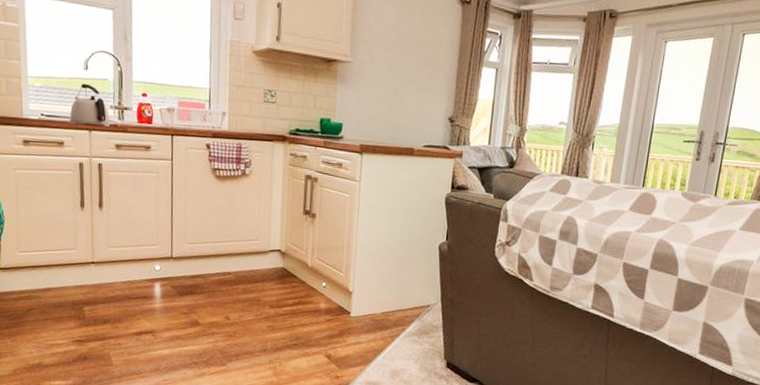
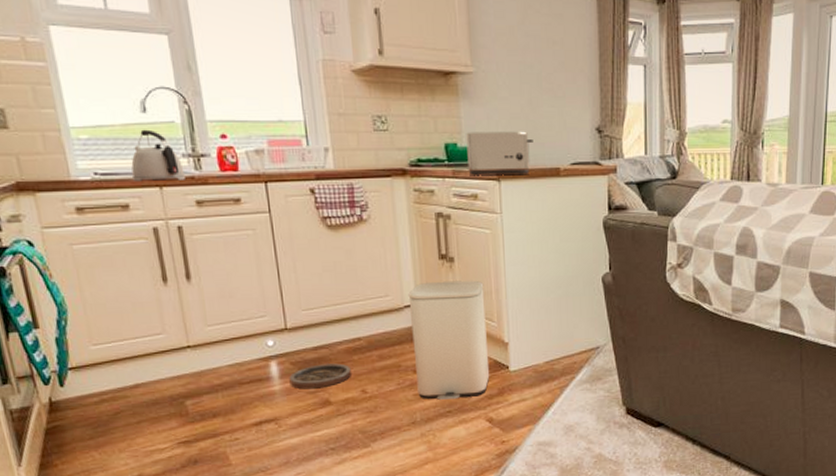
pet bowl: none [168,290,219,311] -> present [289,363,351,389]
pedal bin: none [271,232,338,335] -> present [408,280,490,401]
toaster: none [337,110,395,152] -> present [466,131,533,176]

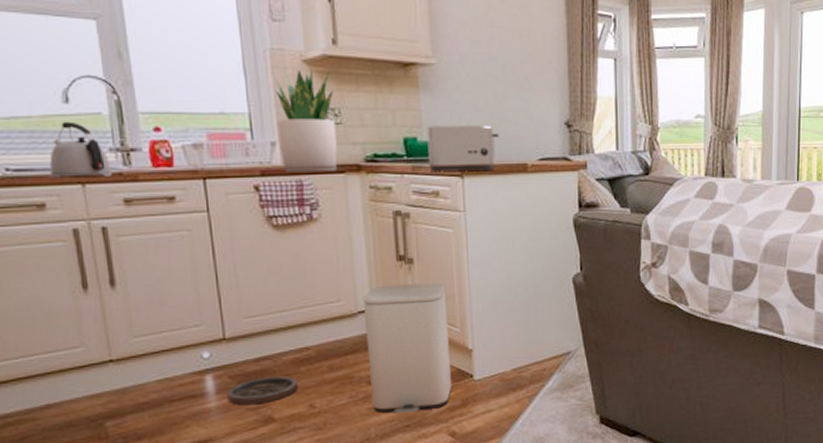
planter: none [327,78,385,176] -> present [275,68,338,172]

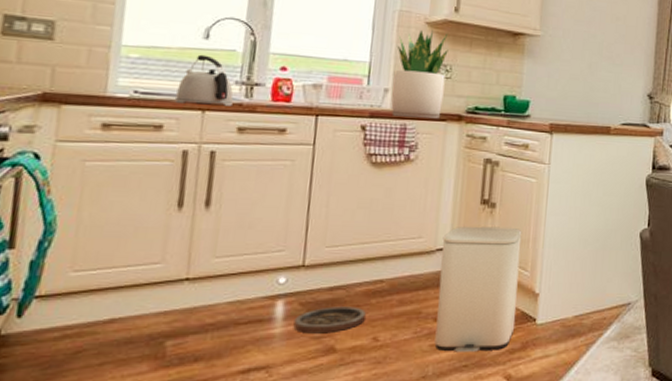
toaster: present [427,125,499,172] -> none [523,87,589,131]

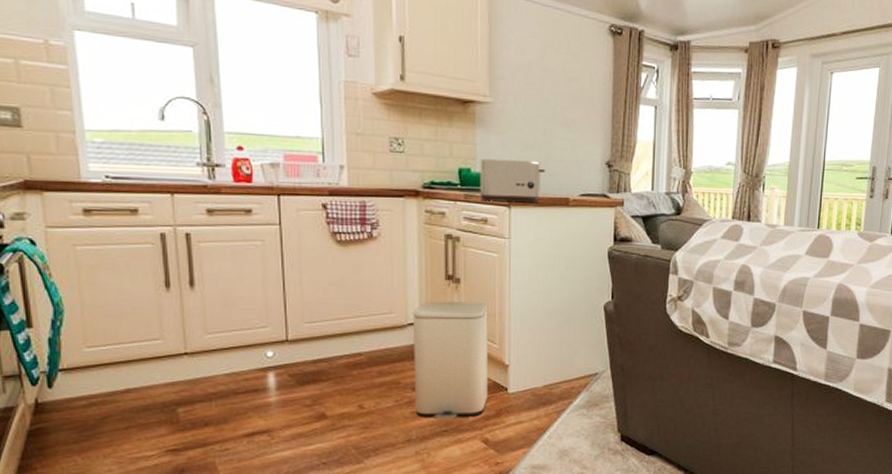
kettle: present [175,54,234,106] -> none [144,136,198,188]
pet bowl: present [293,306,366,334] -> none [286,377,349,402]
planter: present [391,29,449,119] -> none [346,100,398,195]
toaster: none [523,87,589,131] -> present [480,158,545,203]

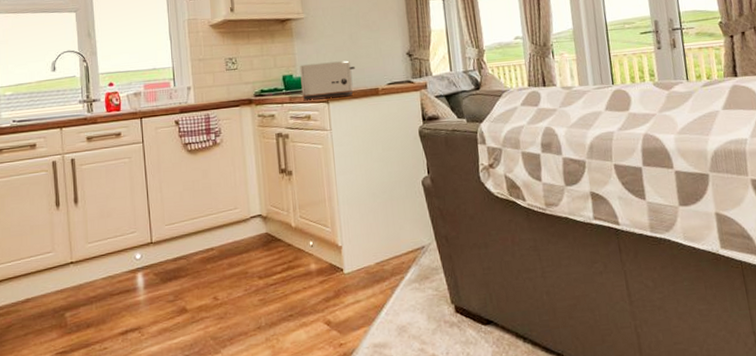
pedal bin: present [412,301,489,420] -> none [254,190,327,305]

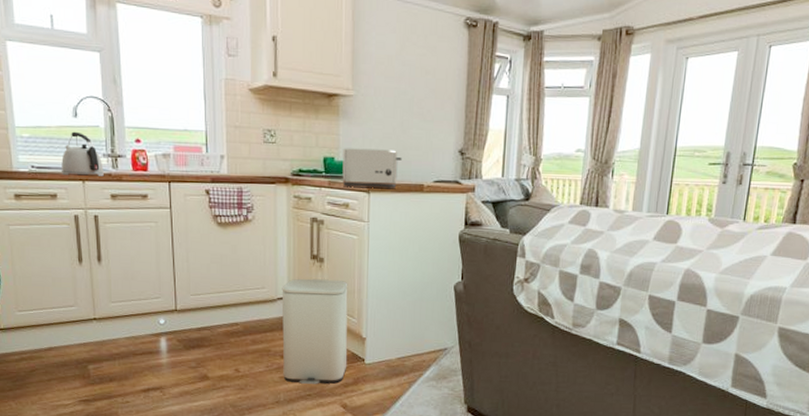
kettle: none [41,83,80,125] -> present [61,131,104,176]
pedal bin: none [254,190,327,305] -> present [282,278,348,385]

